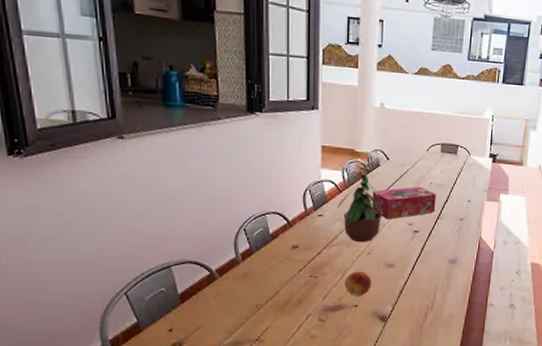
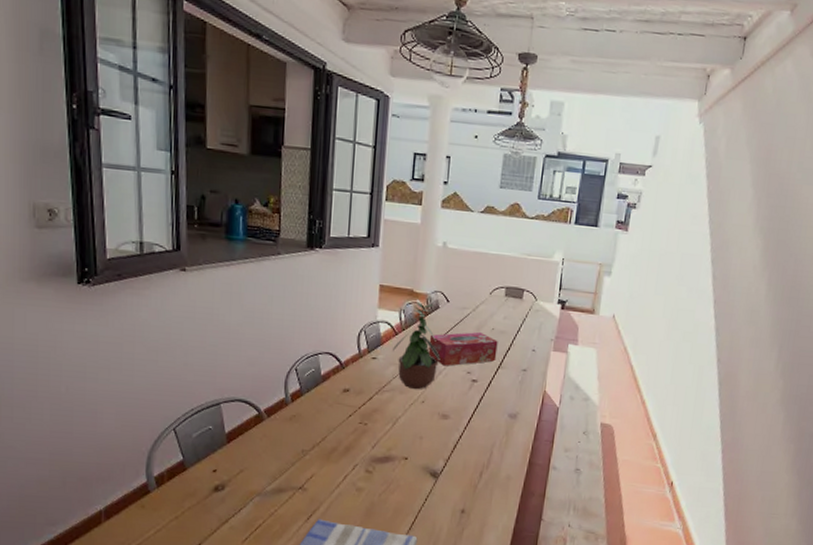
fruit: present [344,271,372,296] -> none [395,421,424,448]

